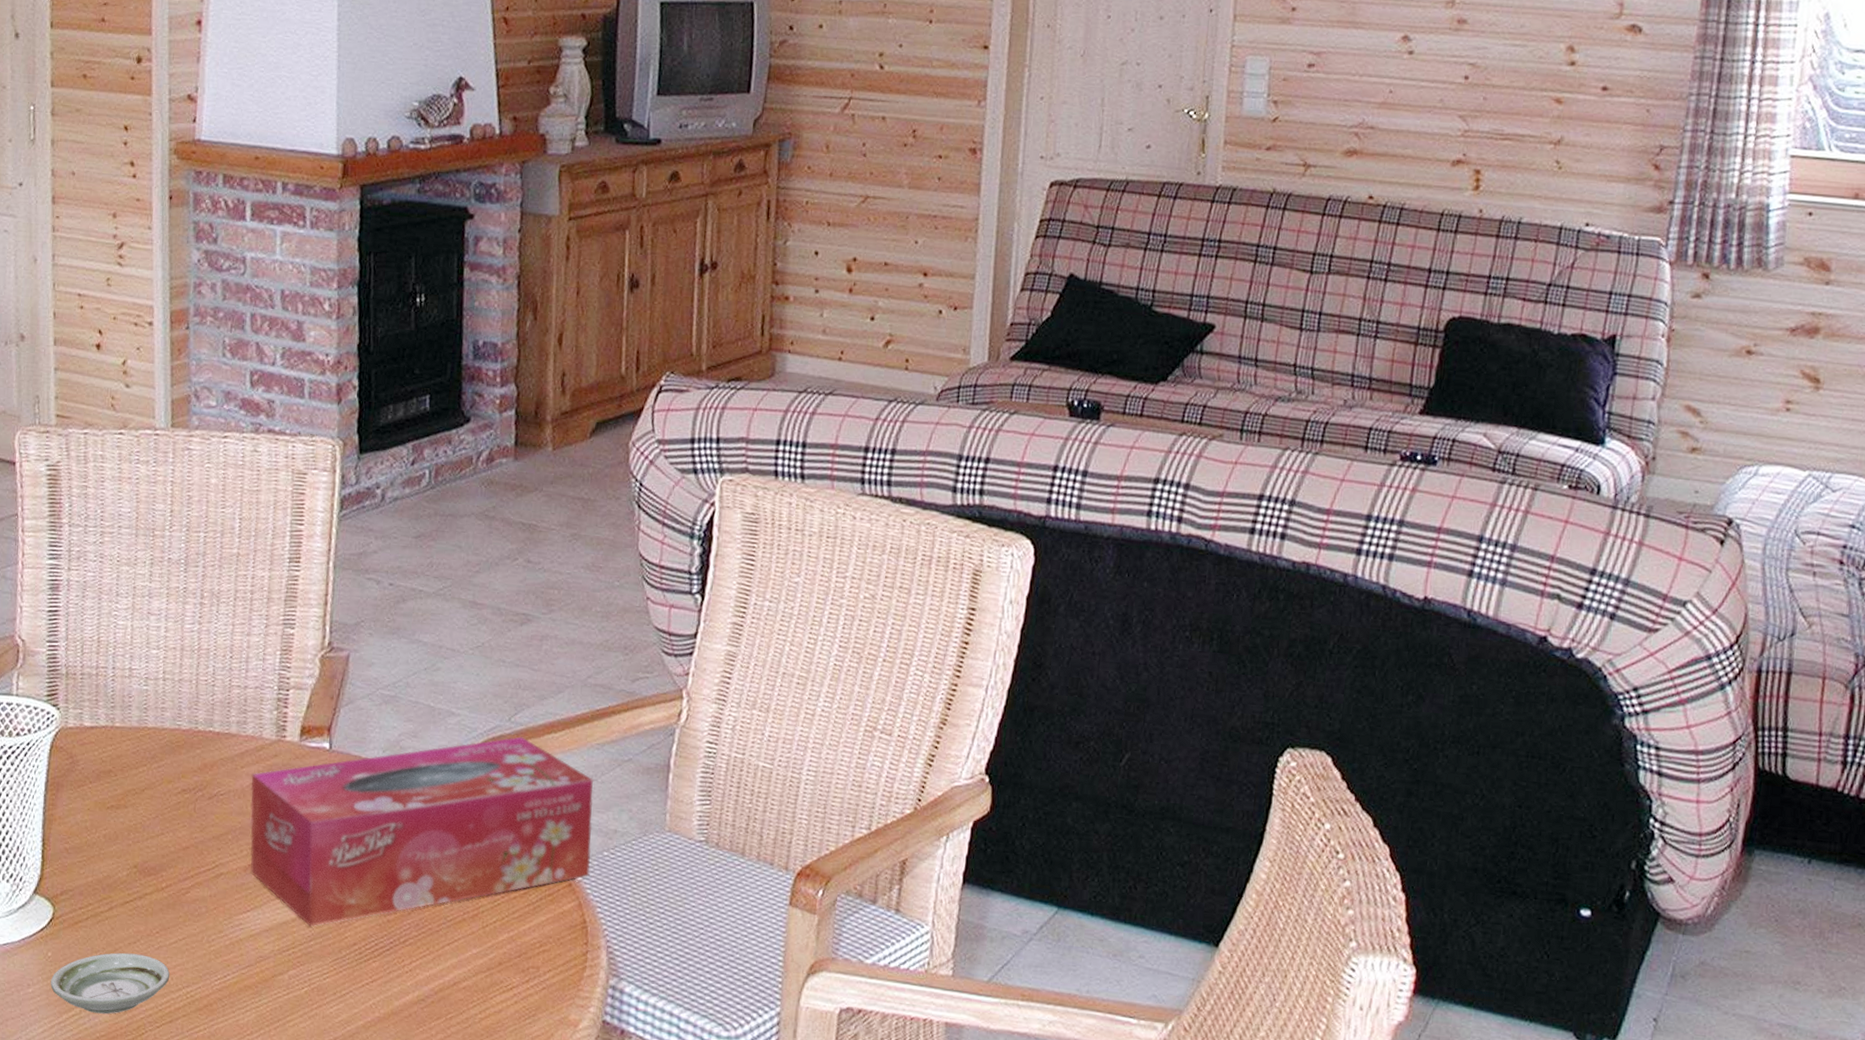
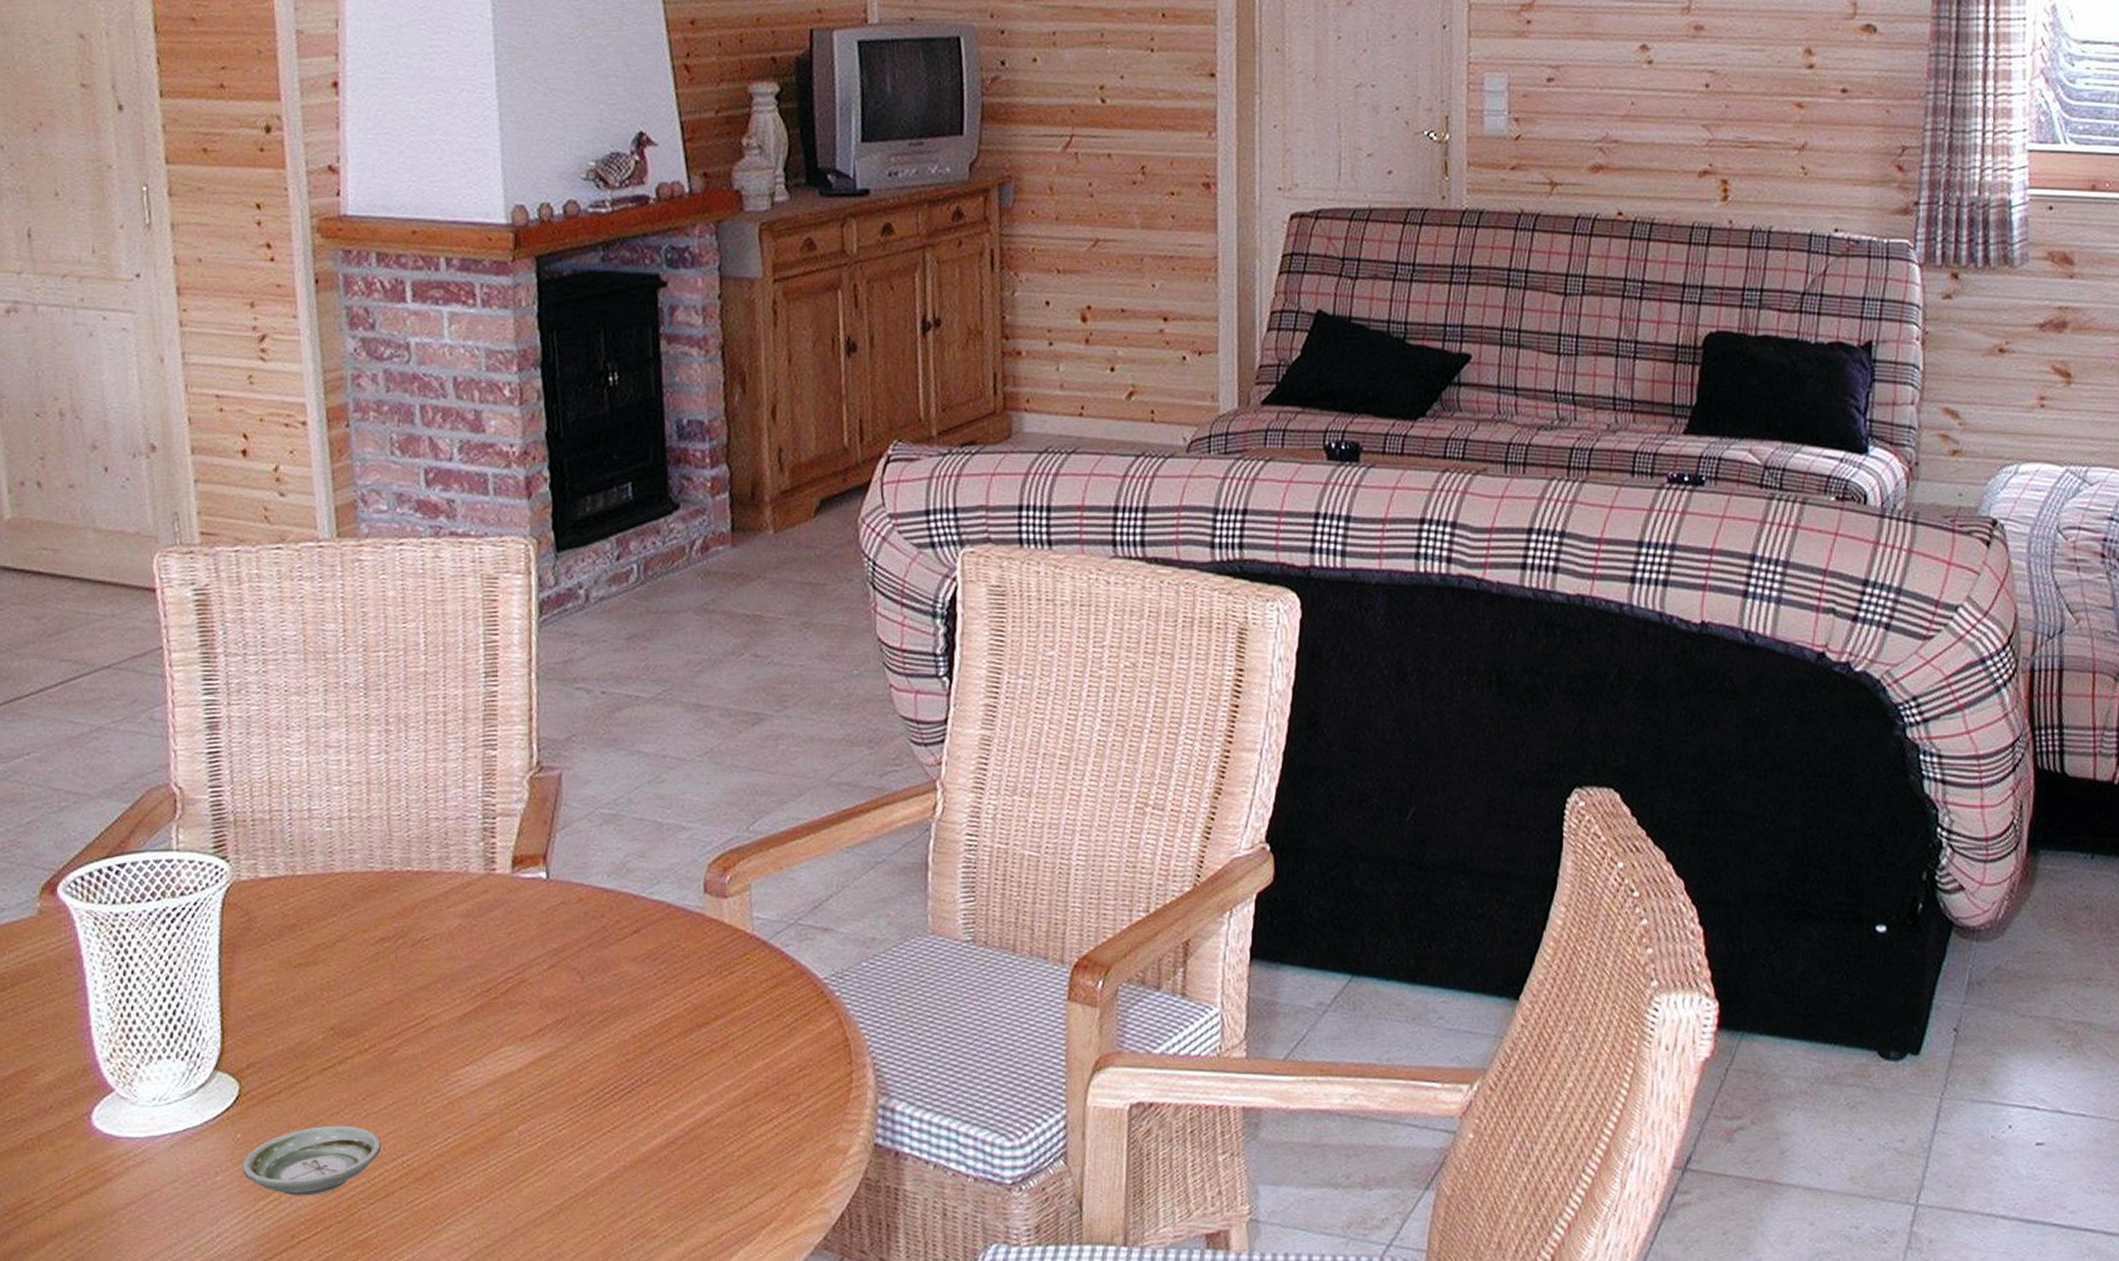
tissue box: present [250,736,594,927] -> none [459,846,849,1075]

